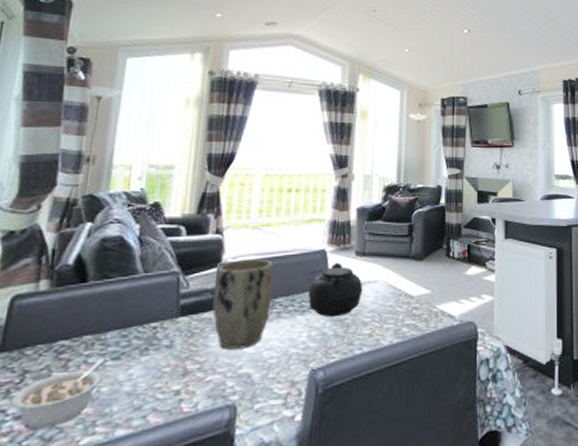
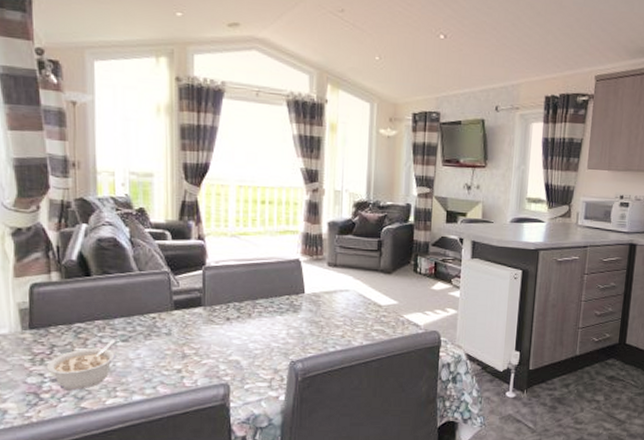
plant pot: present [213,259,274,350] -> none [202,264,254,340]
teapot: present [307,262,363,318] -> none [284,271,336,319]

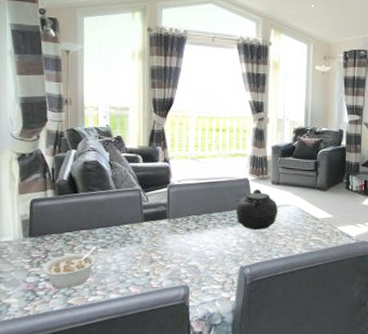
teapot: none [284,271,336,319] -> present [235,189,278,230]

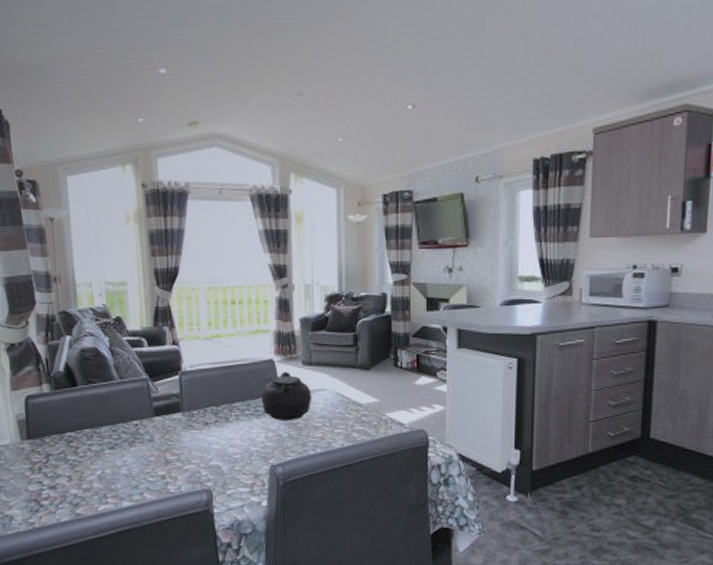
legume: present [41,246,97,288] -> none [43,447,105,496]

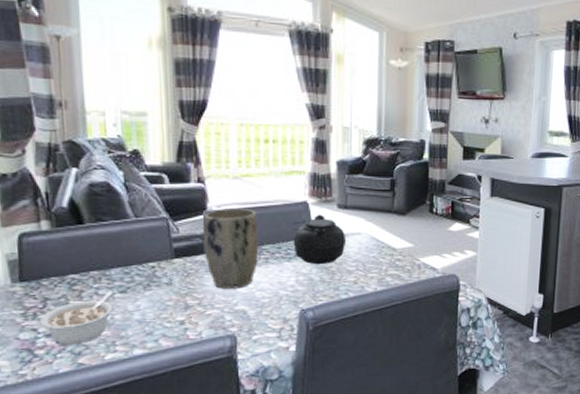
legume: none [43,447,105,496] -> present [39,291,115,345]
plant pot: none [179,368,230,445] -> present [203,209,259,289]

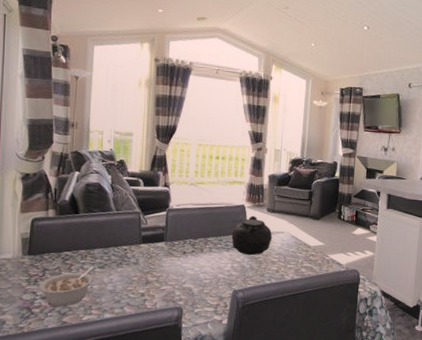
plant pot: present [203,209,259,289] -> none [165,207,207,271]

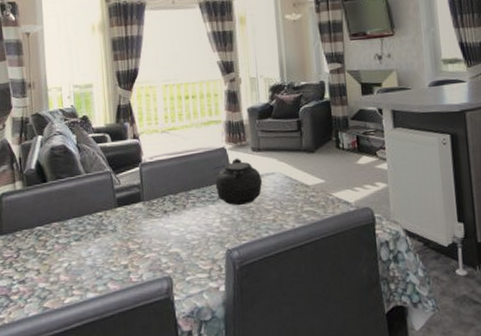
legume: present [38,266,95,307] -> none [14,240,72,291]

